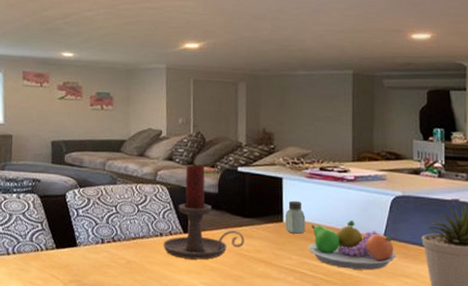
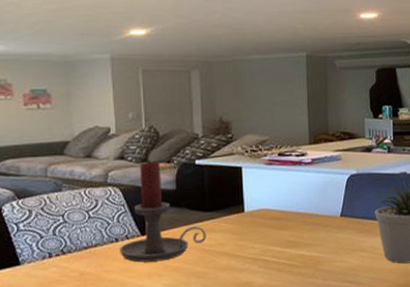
saltshaker: present [285,200,306,234] -> none [247,189,267,222]
fruit bowl: present [308,220,396,270] -> none [271,202,353,251]

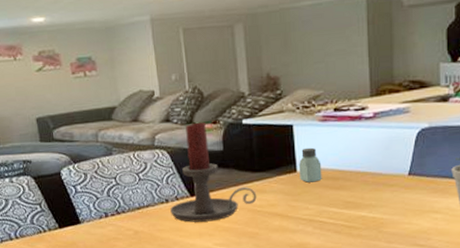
saltshaker: none [247,189,267,222] -> present [299,147,322,183]

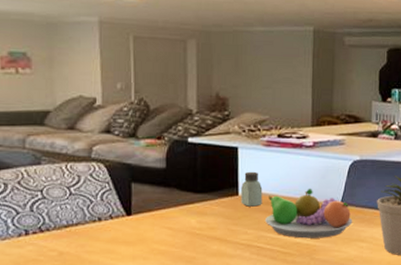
candle holder: present [170,122,257,222] -> none [103,136,197,244]
fruit bowl: none [327,160,424,212] -> present [265,188,353,239]

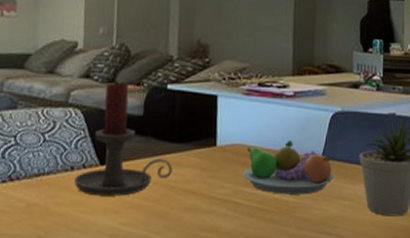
candle holder: none [103,136,197,244] -> present [74,82,173,196]
saltshaker: present [241,171,263,207] -> none [219,121,242,159]

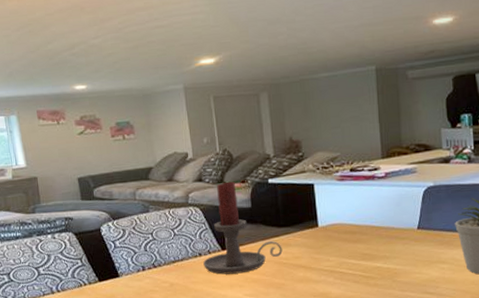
fruit bowl: present [243,140,334,195] -> none [345,215,432,263]

